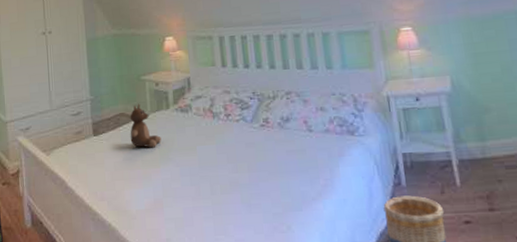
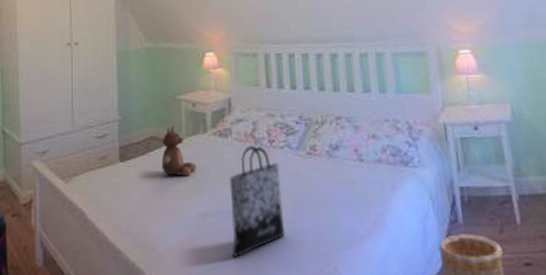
tote bag: none [191,119,243,219] -> present [229,145,285,258]

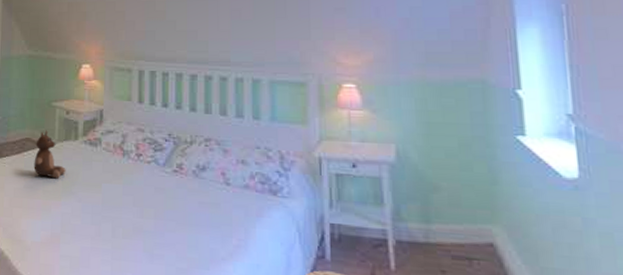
tote bag: present [229,145,285,258] -> none [94,157,146,261]

